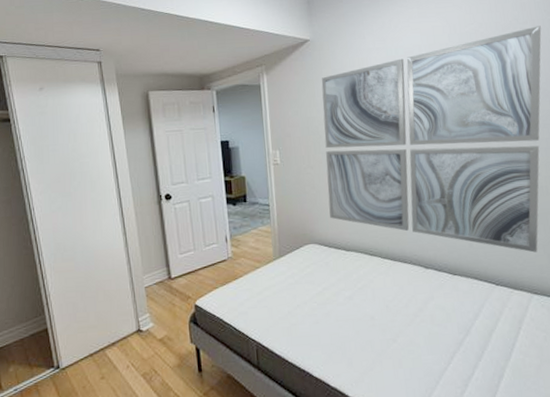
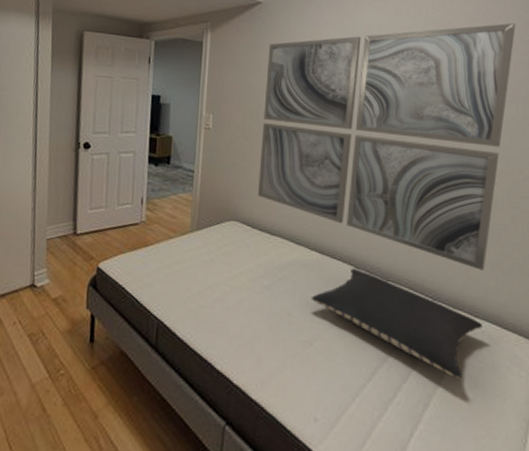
pillow: none [389,269,542,350] -> present [311,268,483,380]

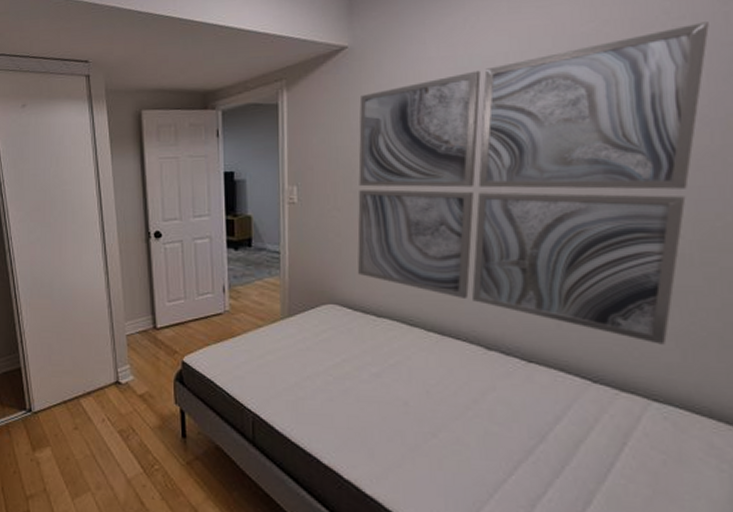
pillow: present [311,268,483,380] -> none [431,350,665,474]

